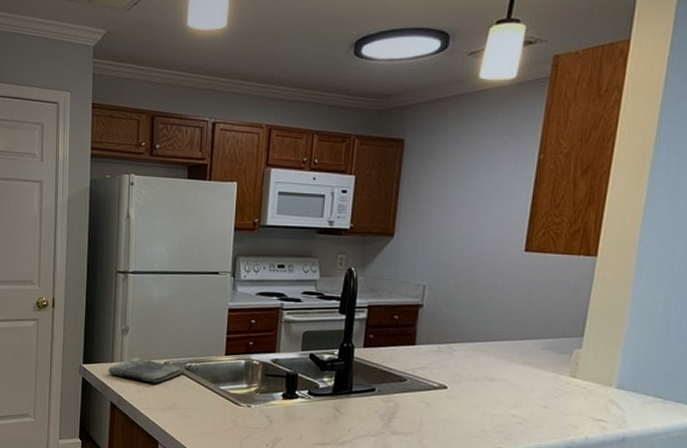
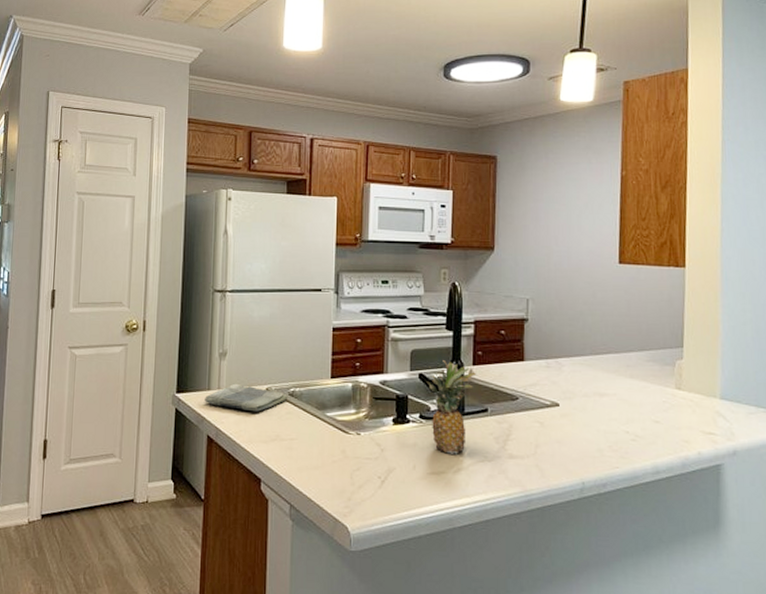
fruit: none [317,342,367,429] -> present [427,360,477,454]

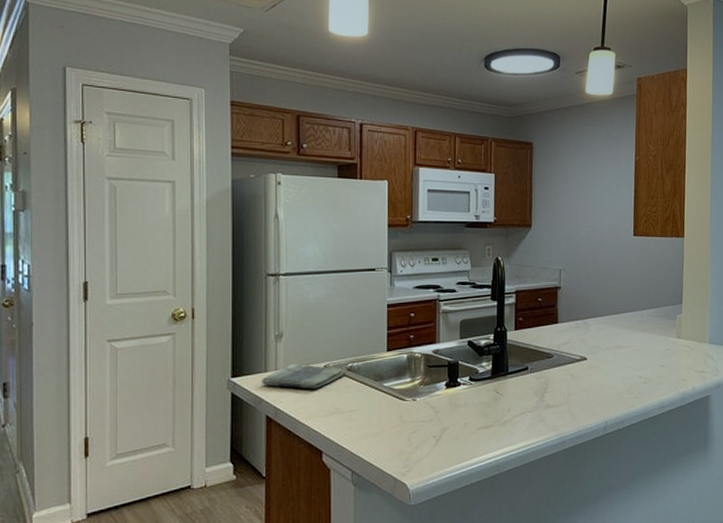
fruit: present [427,360,477,454] -> none [475,327,518,410]

